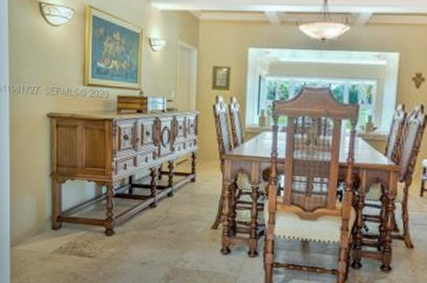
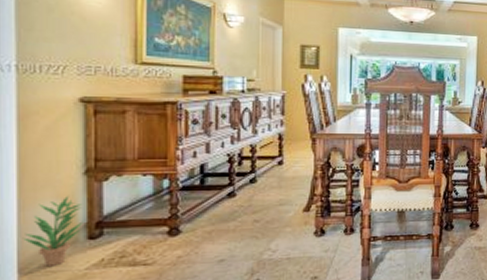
potted plant: none [13,193,49,247] -> present [23,196,83,266]

